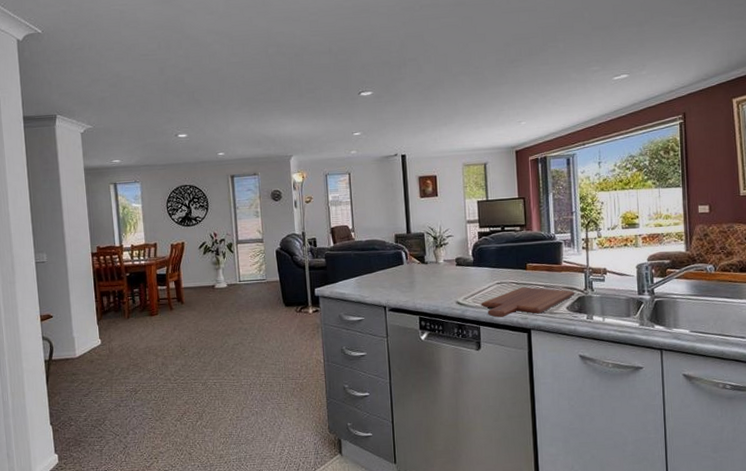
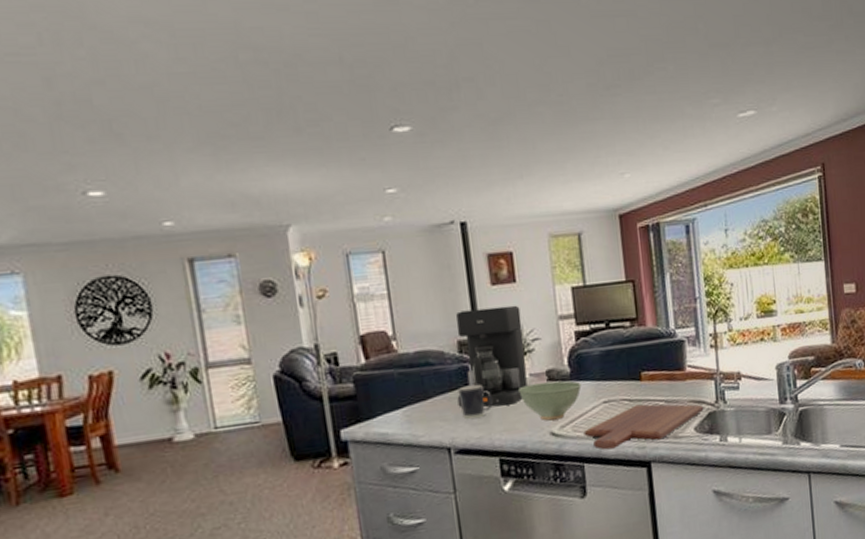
coffee maker: none [392,212,443,281] -> present [456,305,529,407]
mug: none [393,265,417,288] -> present [458,384,493,419]
bowl: none [435,266,481,294] -> present [518,380,582,421]

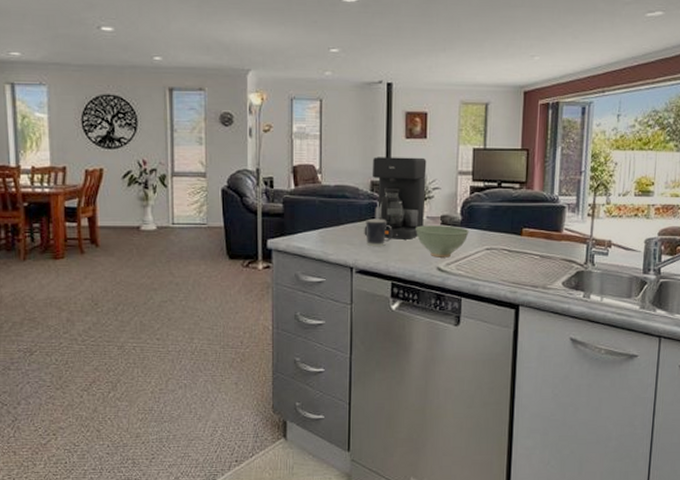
cutting board: present [583,404,704,451] -> none [465,255,573,289]

